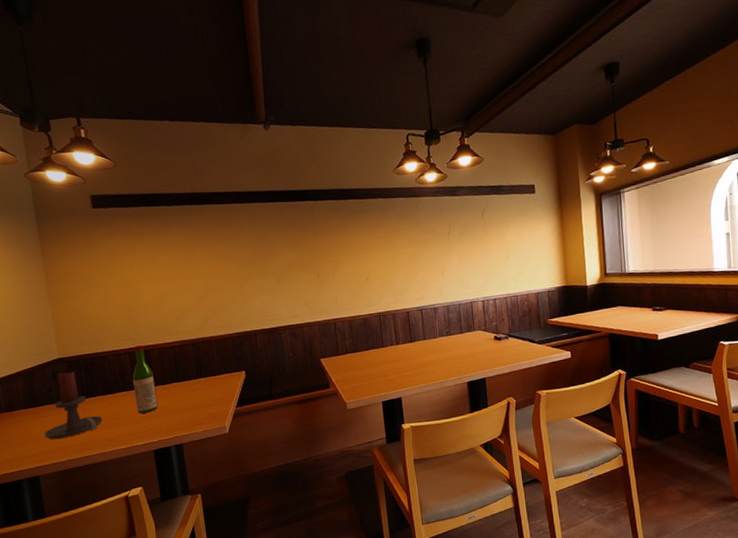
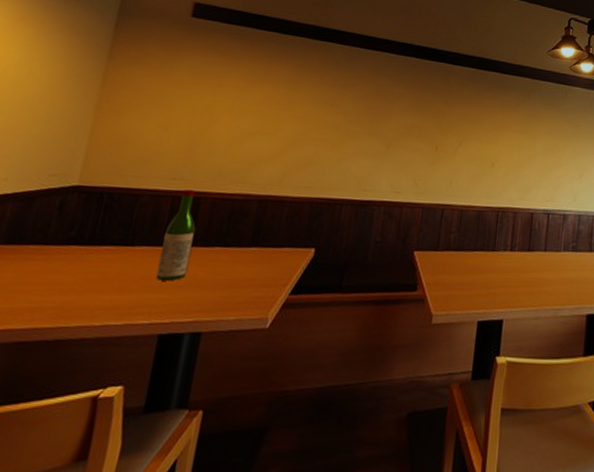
candle holder: present [44,371,103,440] -> none [13,205,106,296]

